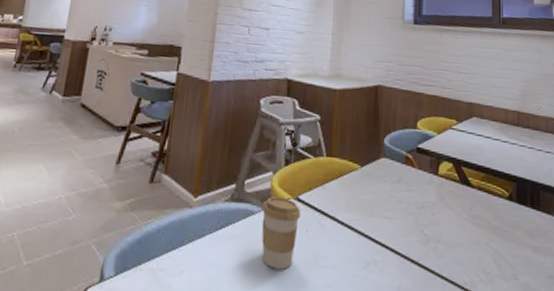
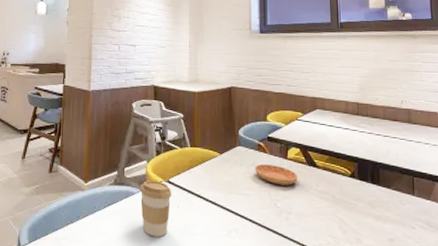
saucer: none [400,180,449,208] -> present [255,163,298,186]

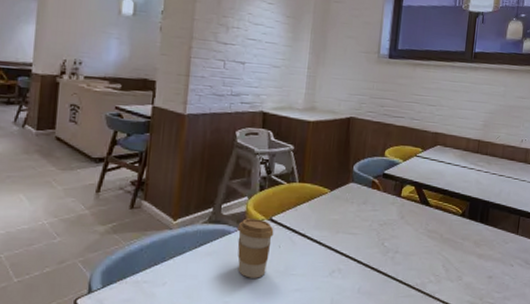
saucer: present [255,163,298,186] -> none [365,201,409,224]

